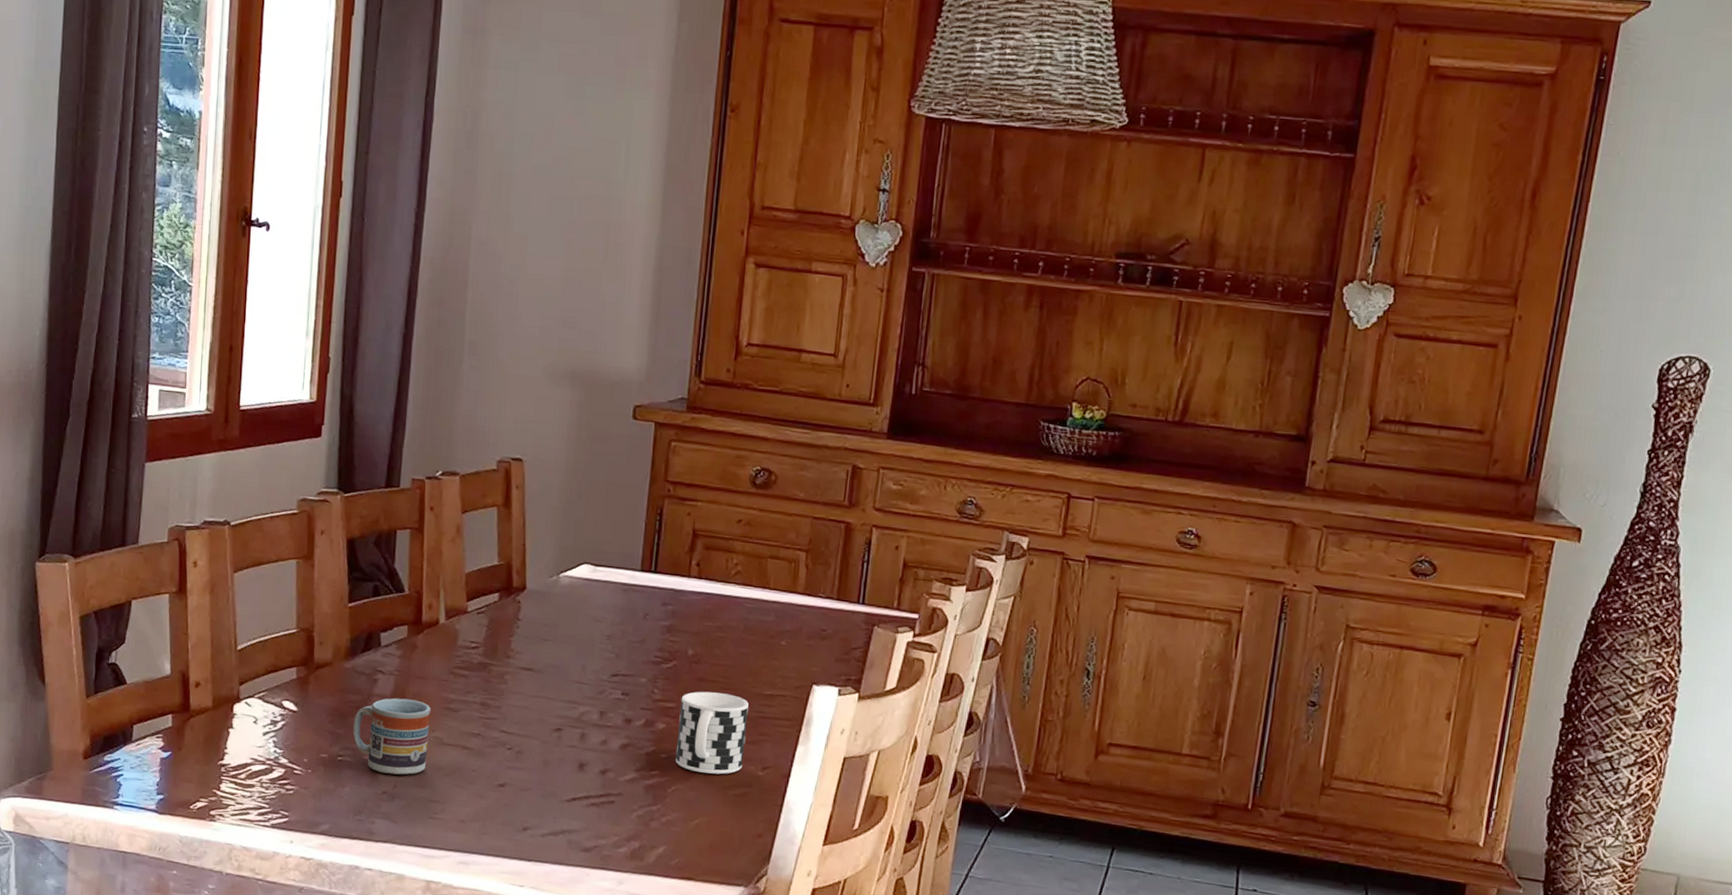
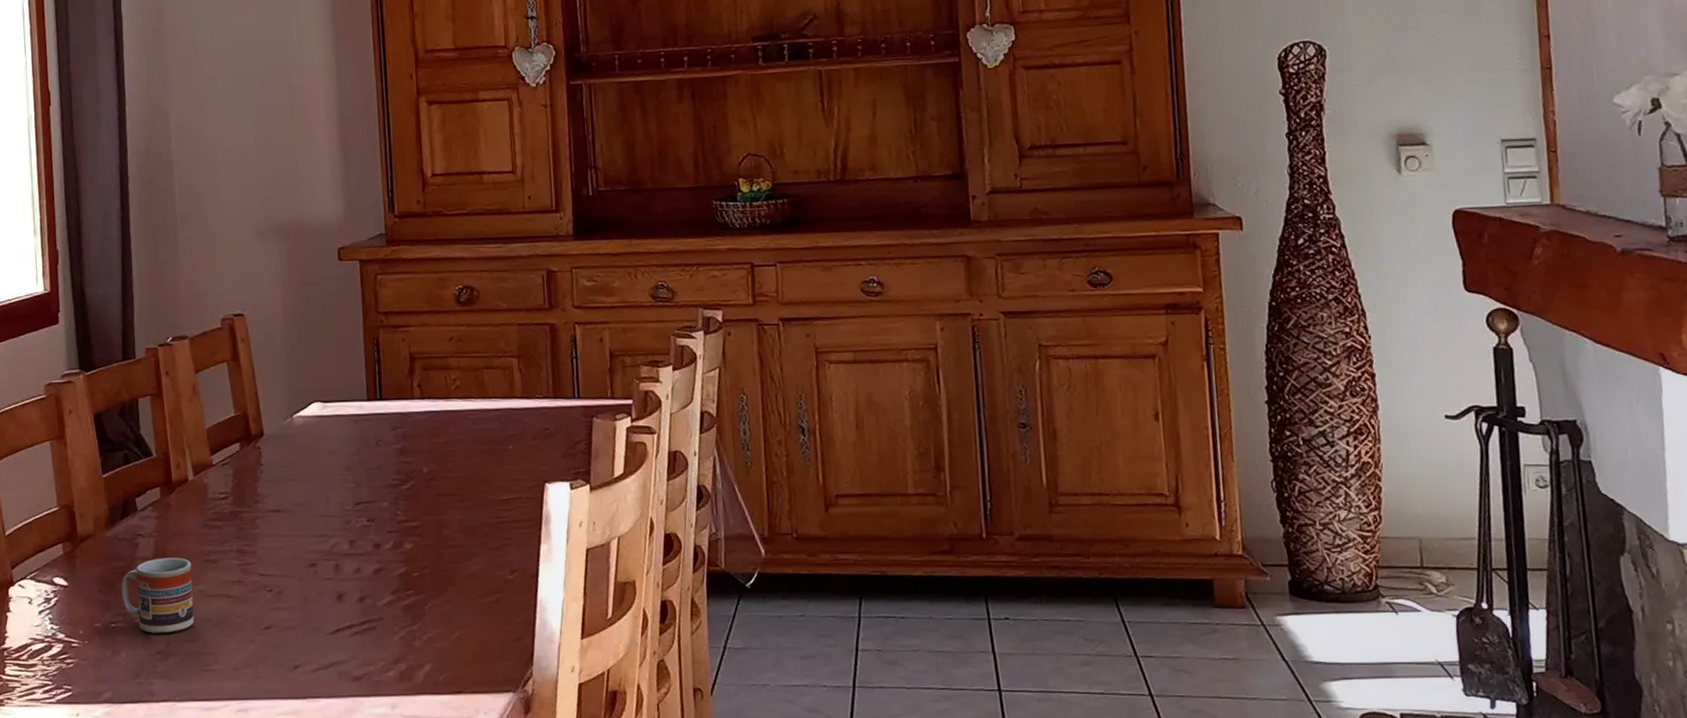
cup: present [675,691,749,775] -> none [423,505,492,586]

